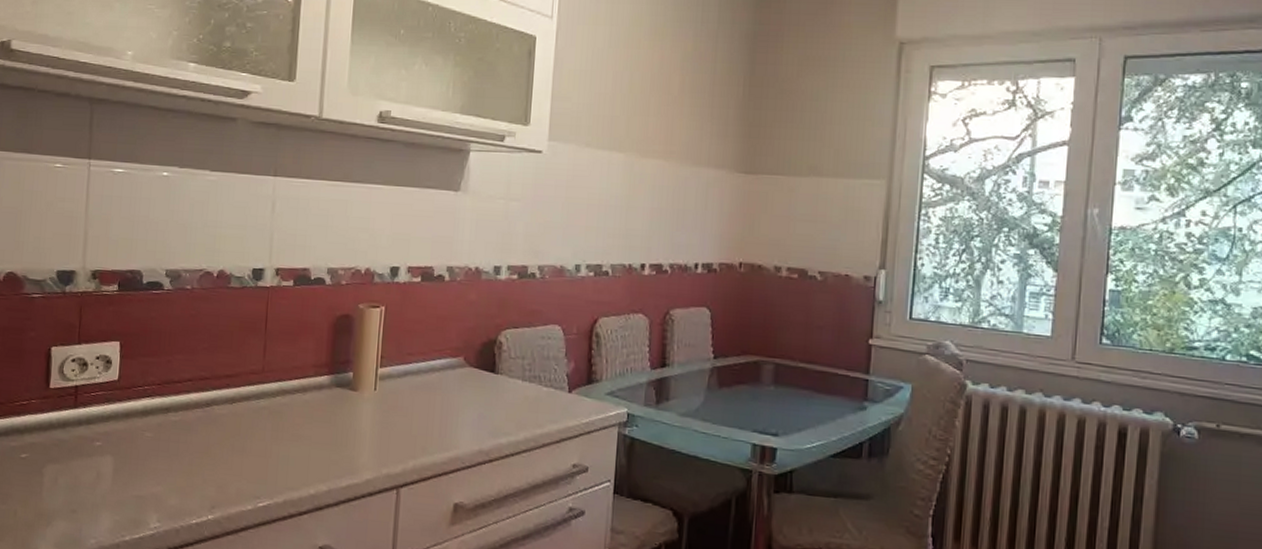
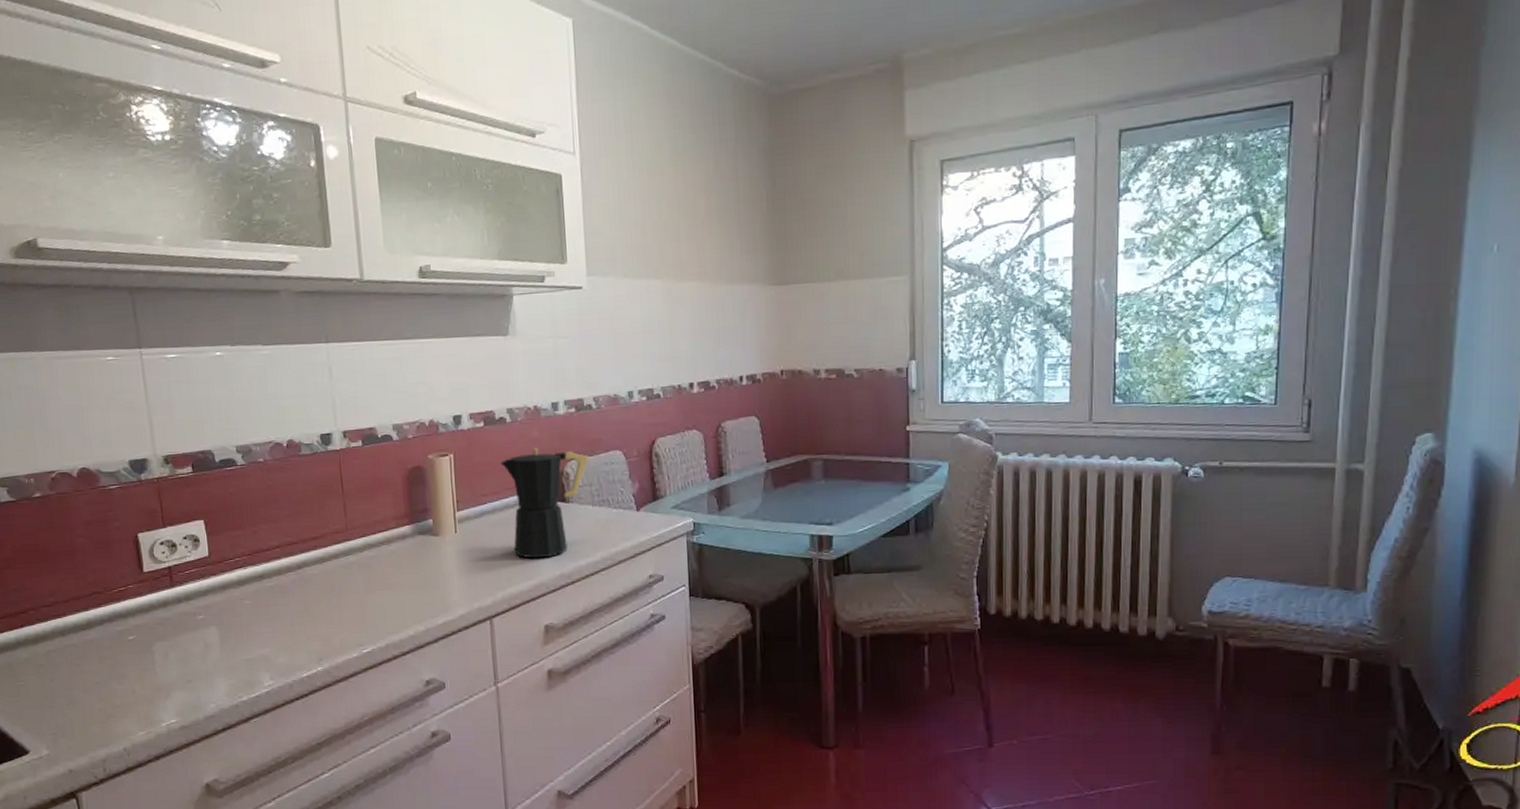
coffee maker: none [432,311,525,430] -> present [500,447,589,559]

